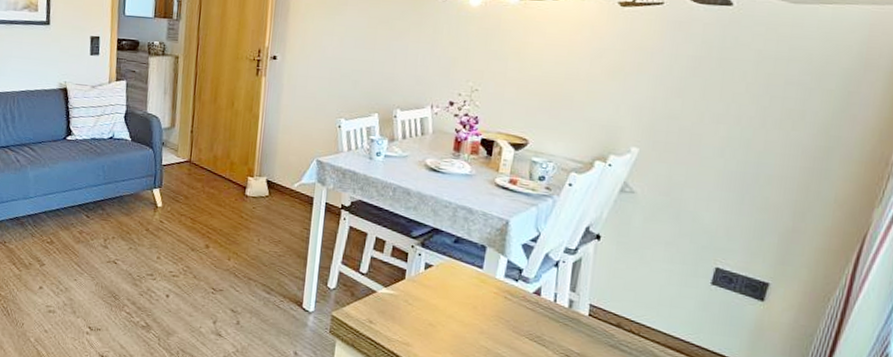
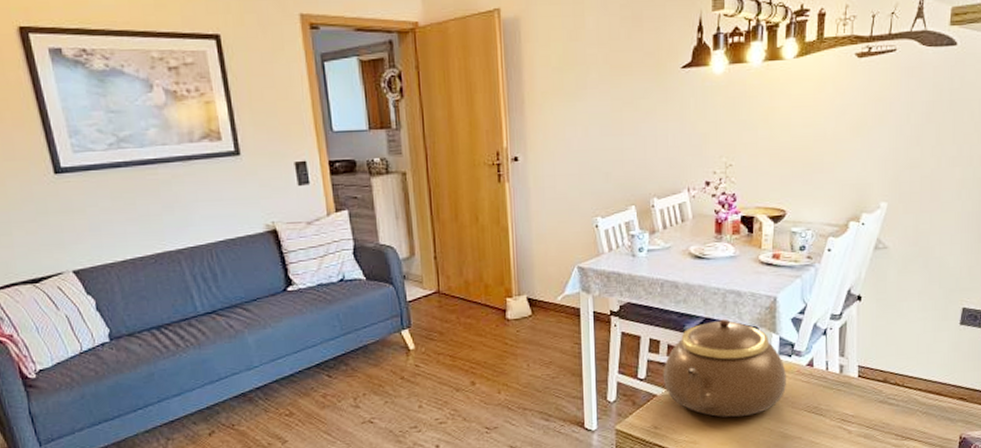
teapot: none [384,231,511,331] -> present [663,318,787,418]

